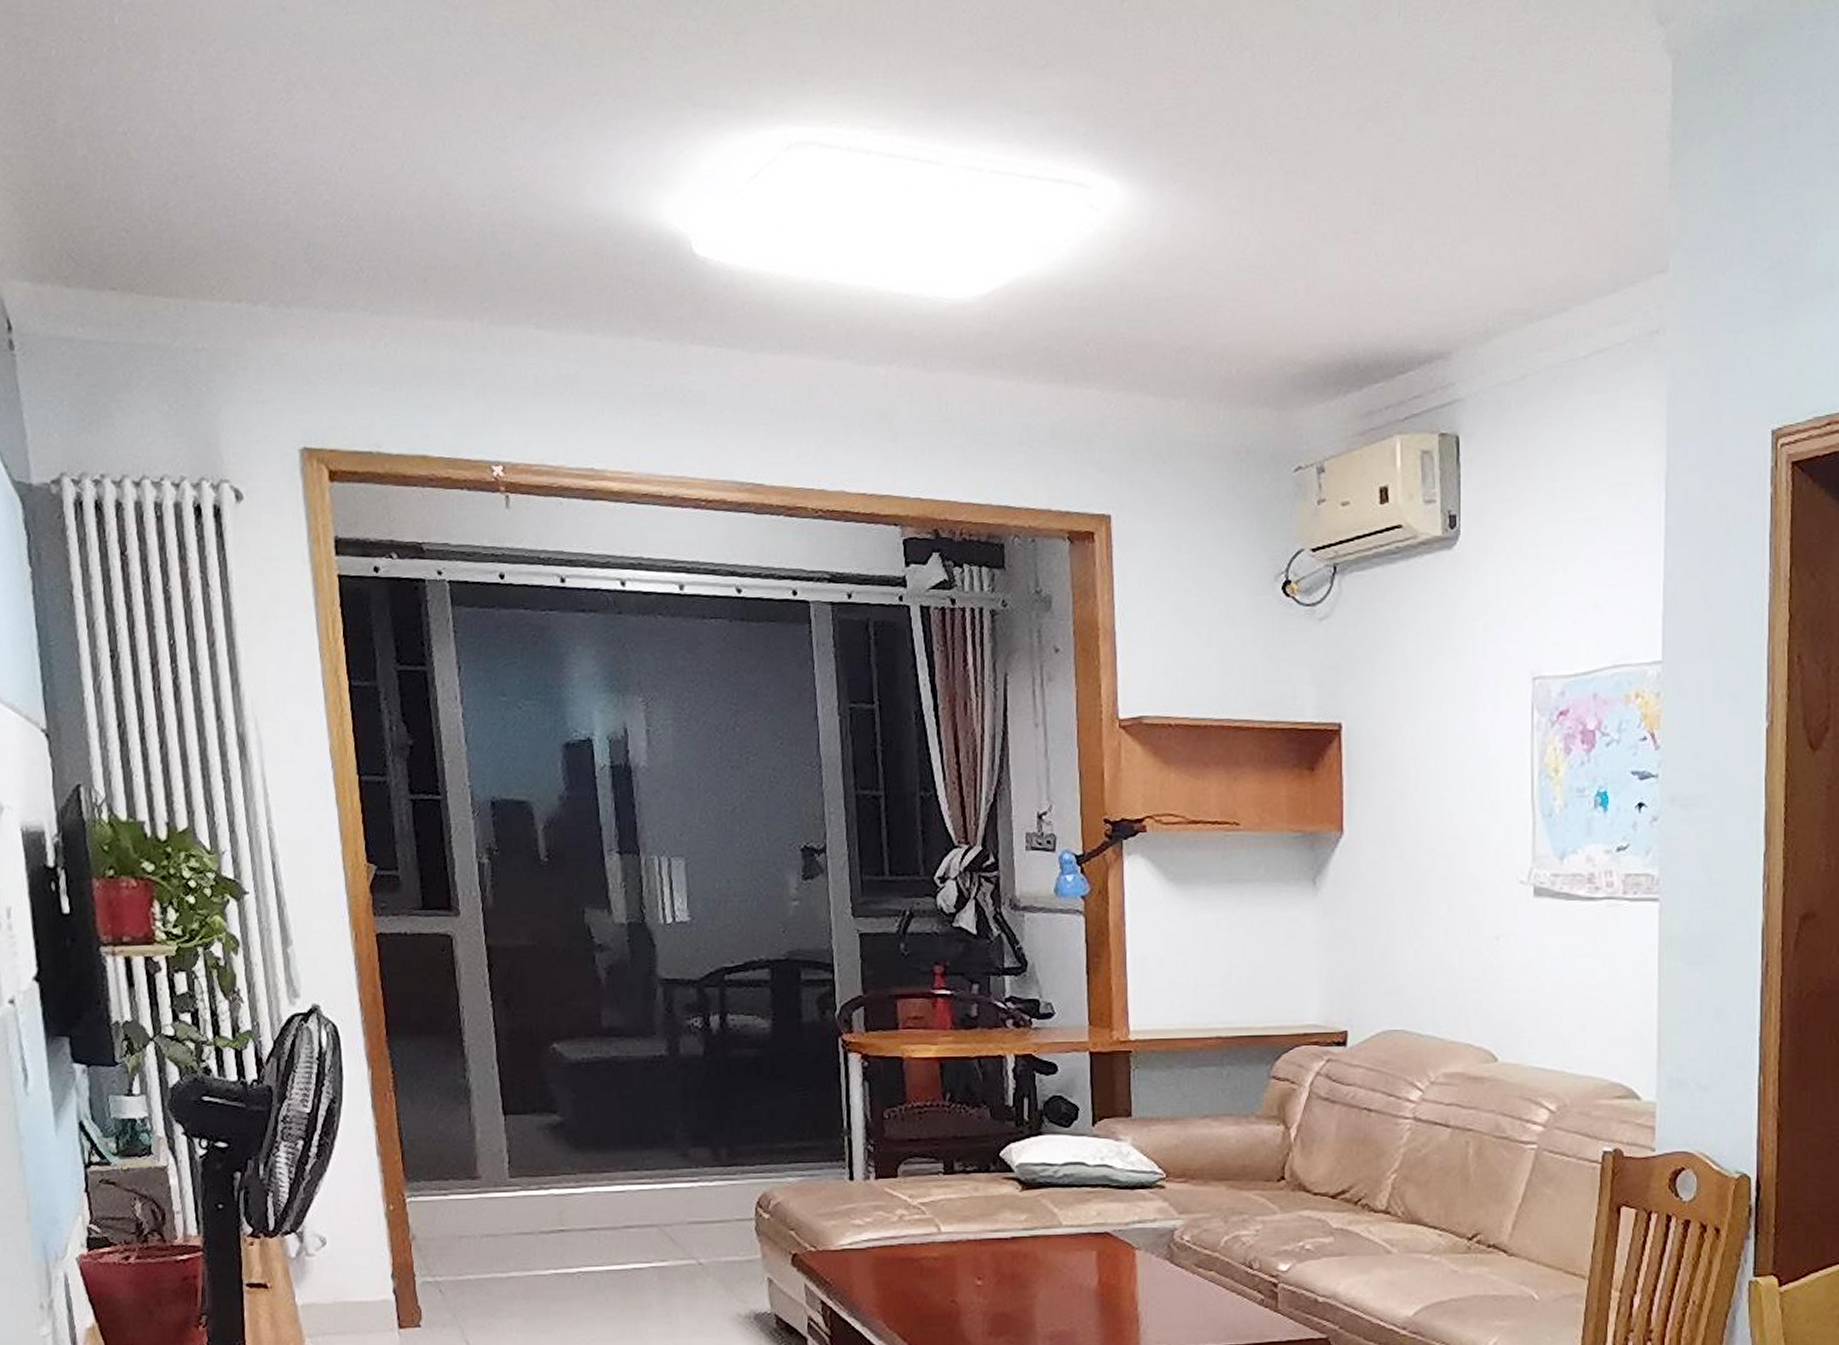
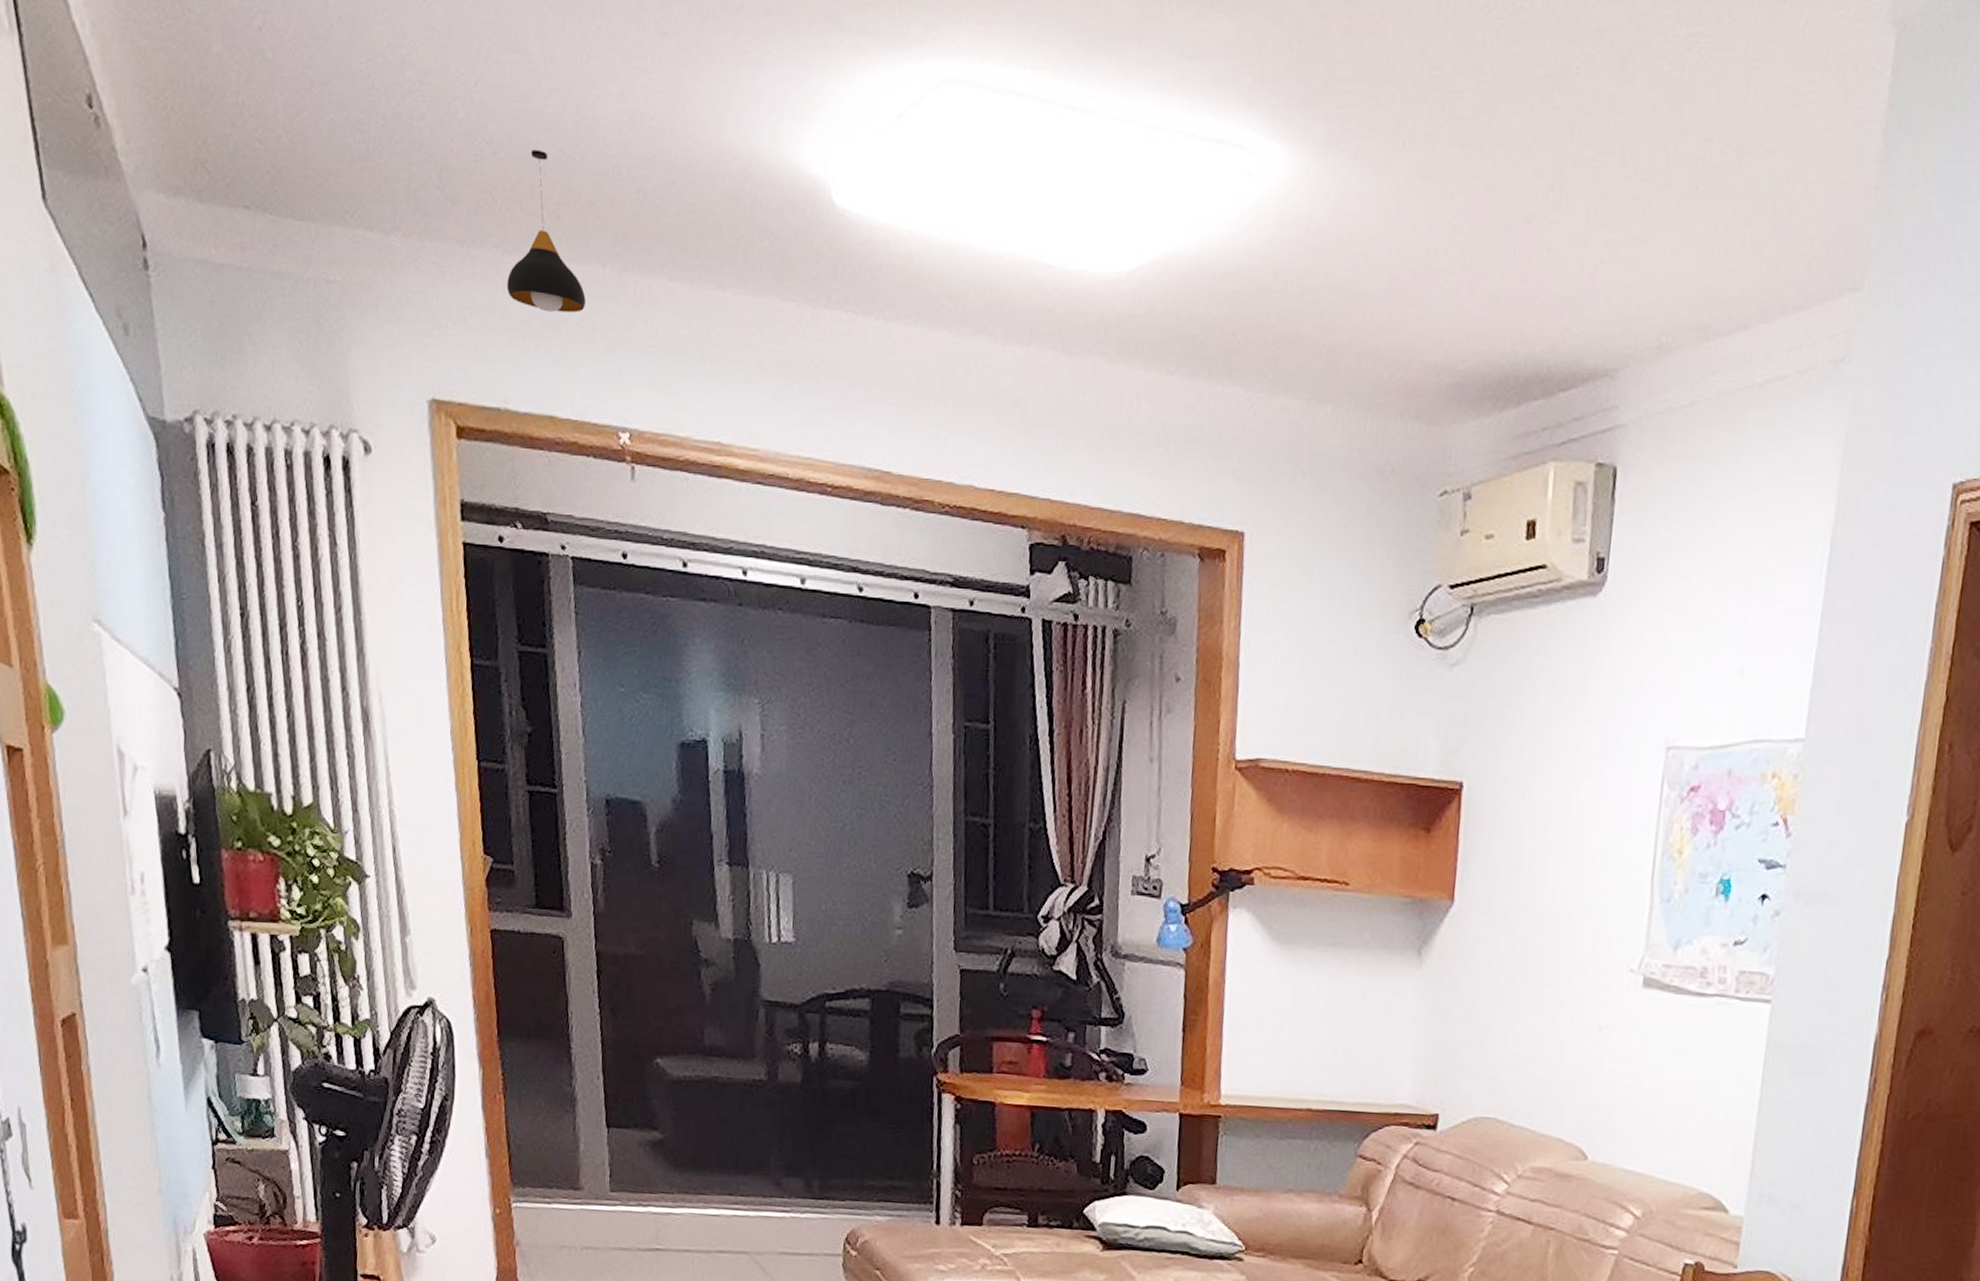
pendant light: none [376,223,455,364] -> present [506,150,586,313]

